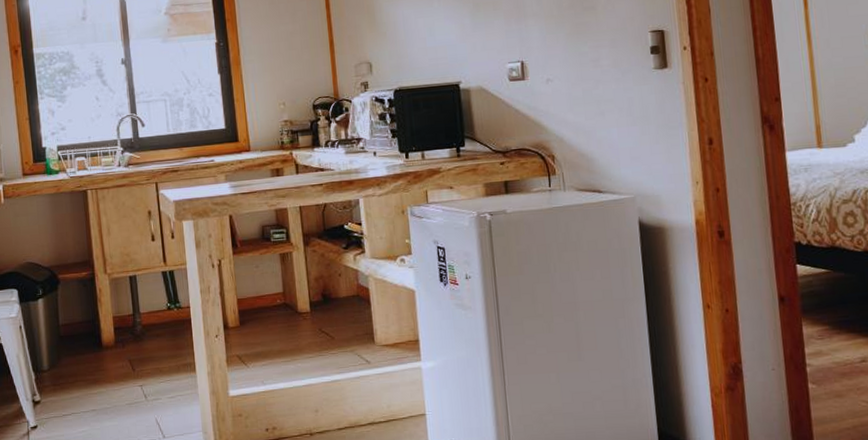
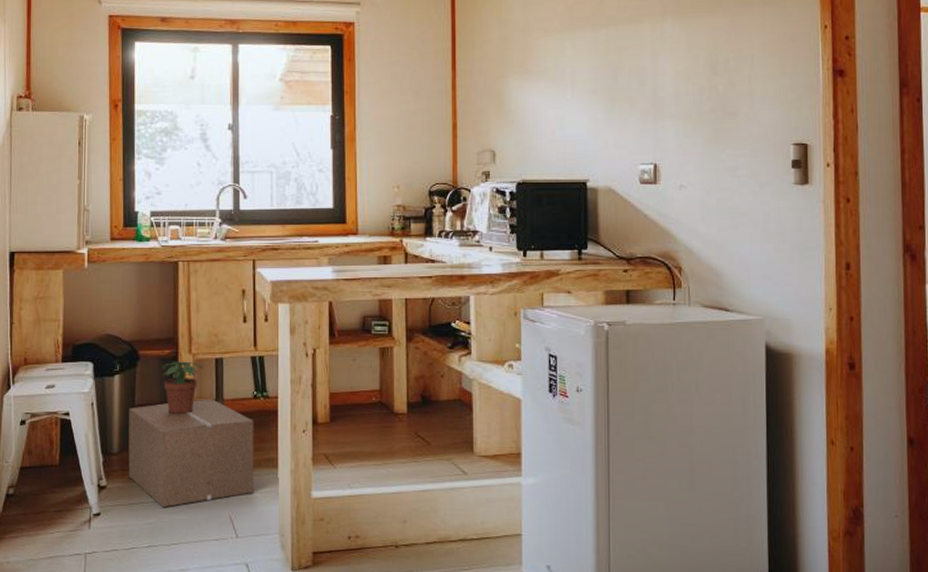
cardboard box: none [54,313,176,417] -> present [128,399,254,508]
potted plant: none [80,280,119,330] -> present [161,361,203,414]

